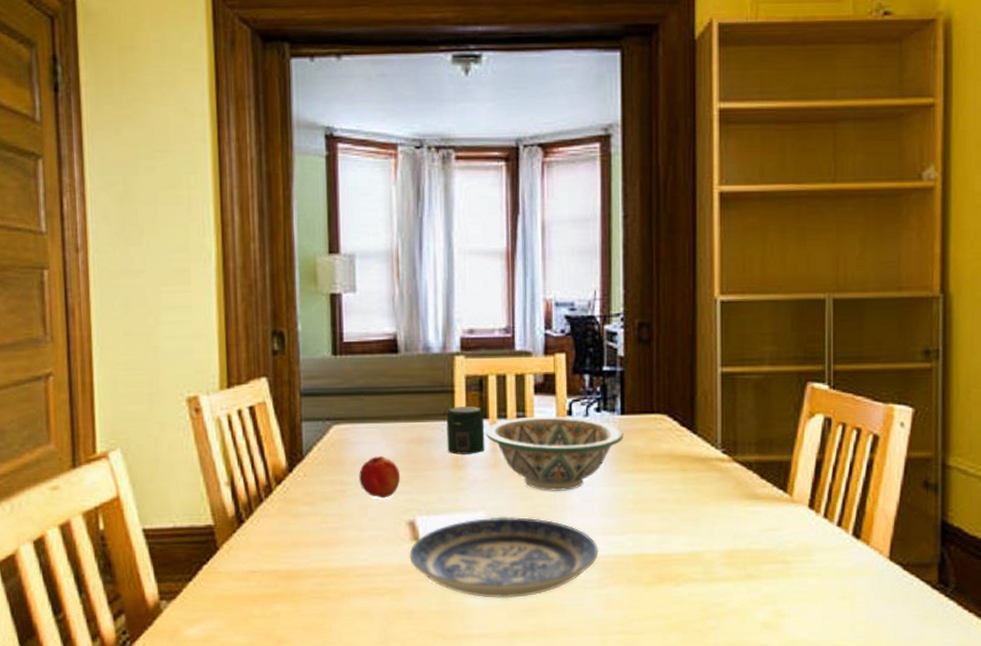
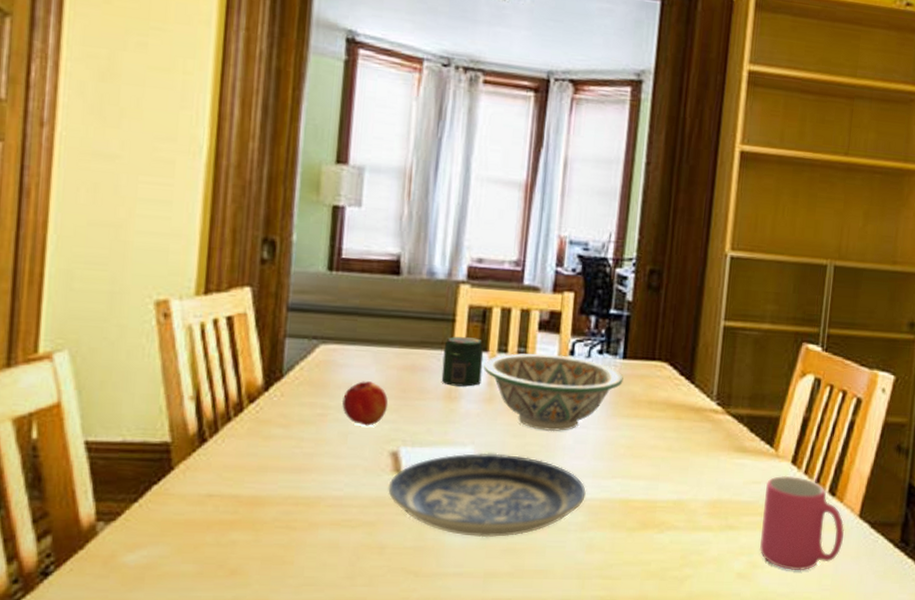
mug: none [784,520,874,618] -> present [760,475,844,571]

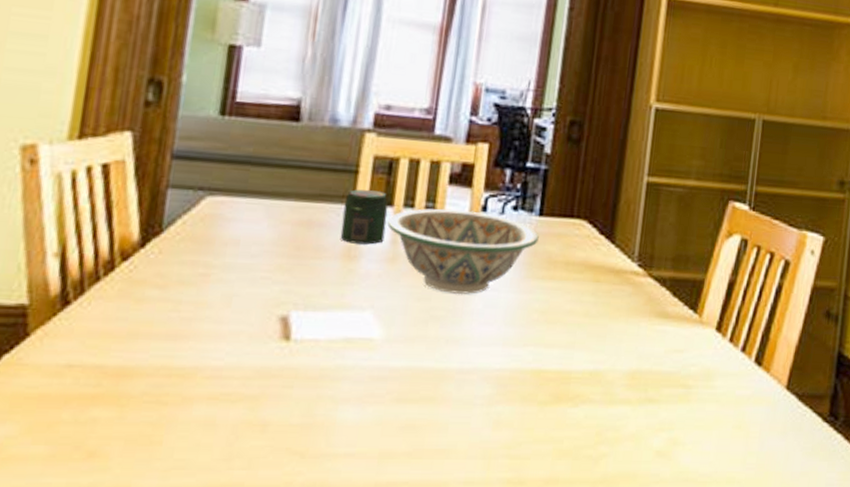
peach: present [341,381,389,426] -> none [227,237,280,288]
plate: present [388,453,586,538] -> none [274,318,495,414]
mug: present [760,475,844,571] -> none [681,343,771,448]

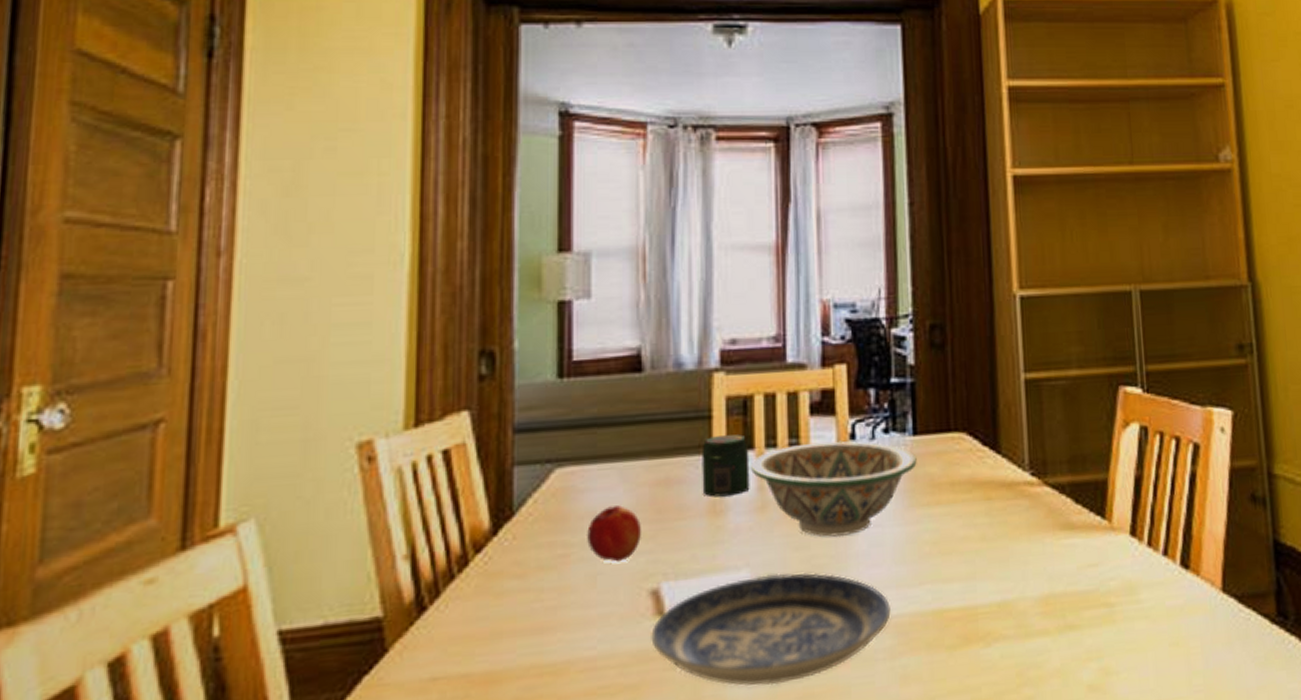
peach: none [227,237,280,288] -> present [586,505,642,562]
plate: none [274,318,495,414] -> present [651,573,891,687]

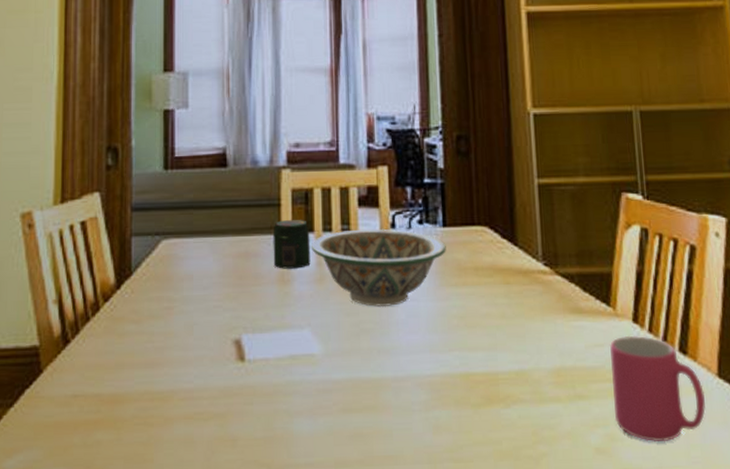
peach: present [586,505,642,562] -> none [185,271,228,316]
plate: present [651,573,891,687] -> none [234,334,425,424]
mug: none [1105,551,1209,673] -> present [610,335,706,442]

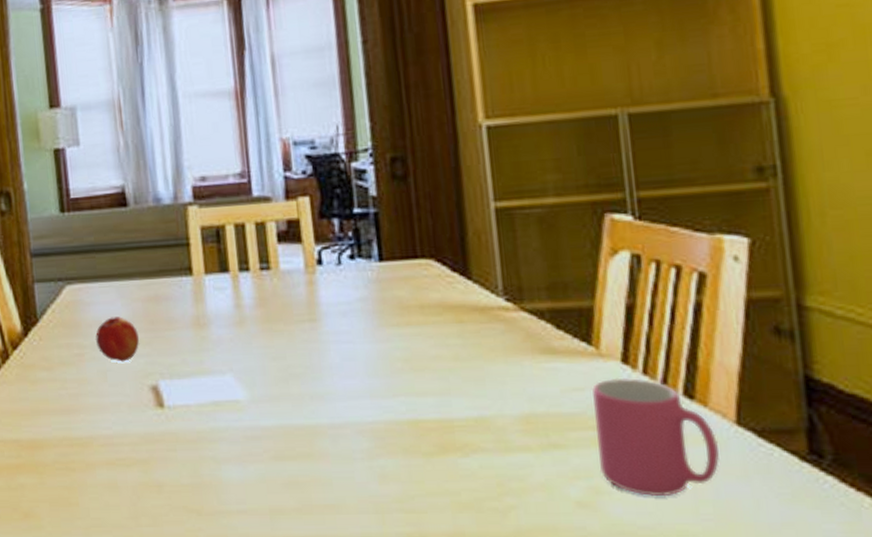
peach: none [185,271,228,316] -> present [95,317,140,362]
jar: present [273,220,311,269] -> none [183,259,228,312]
decorative bowl: present [311,228,446,308] -> none [227,266,385,351]

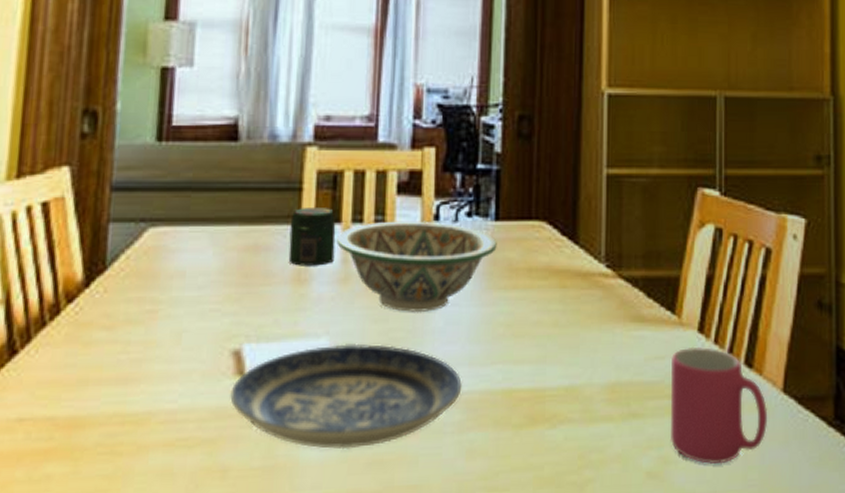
peach: present [95,317,140,362] -> none [174,267,229,322]
plate: none [154,379,366,471] -> present [230,343,462,450]
jar: none [183,259,228,312] -> present [288,208,336,266]
decorative bowl: none [227,266,385,351] -> present [337,221,497,313]

